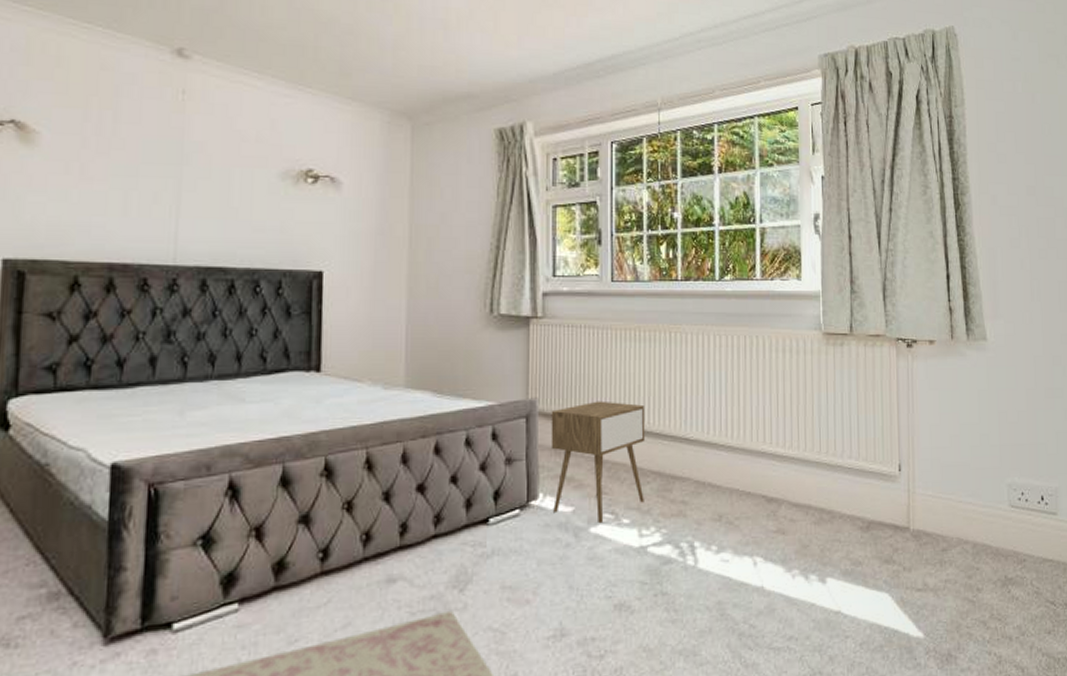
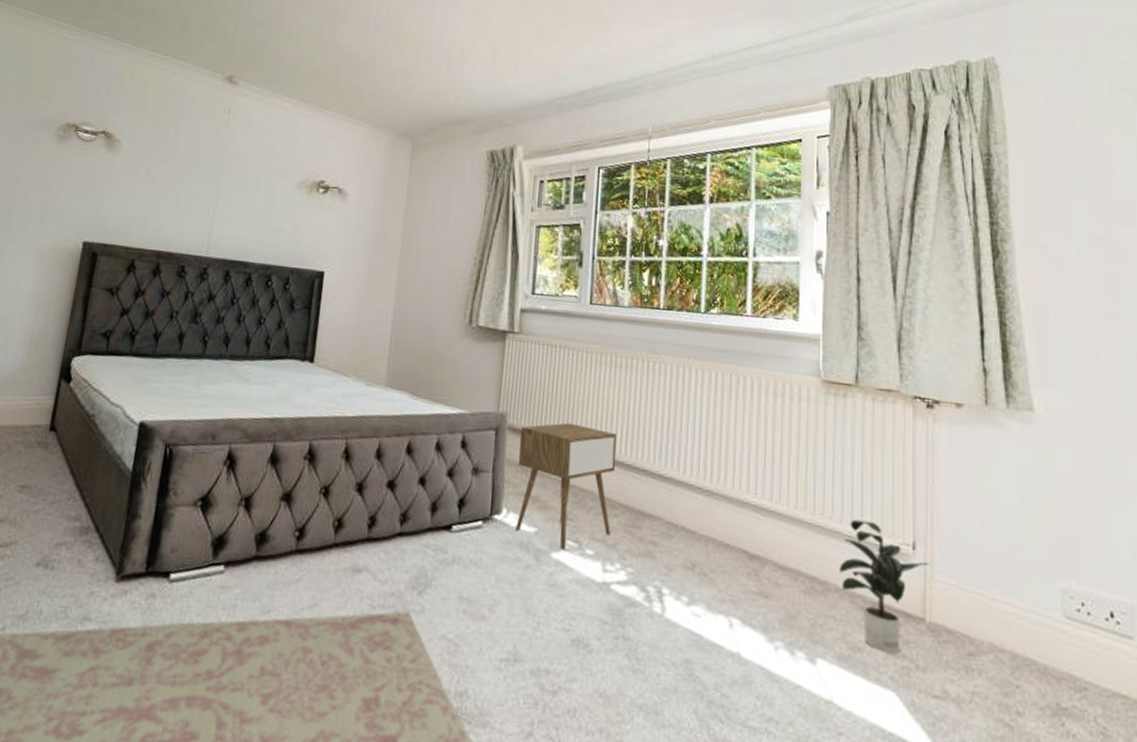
potted plant: none [842,452,912,562] -> present [839,519,930,654]

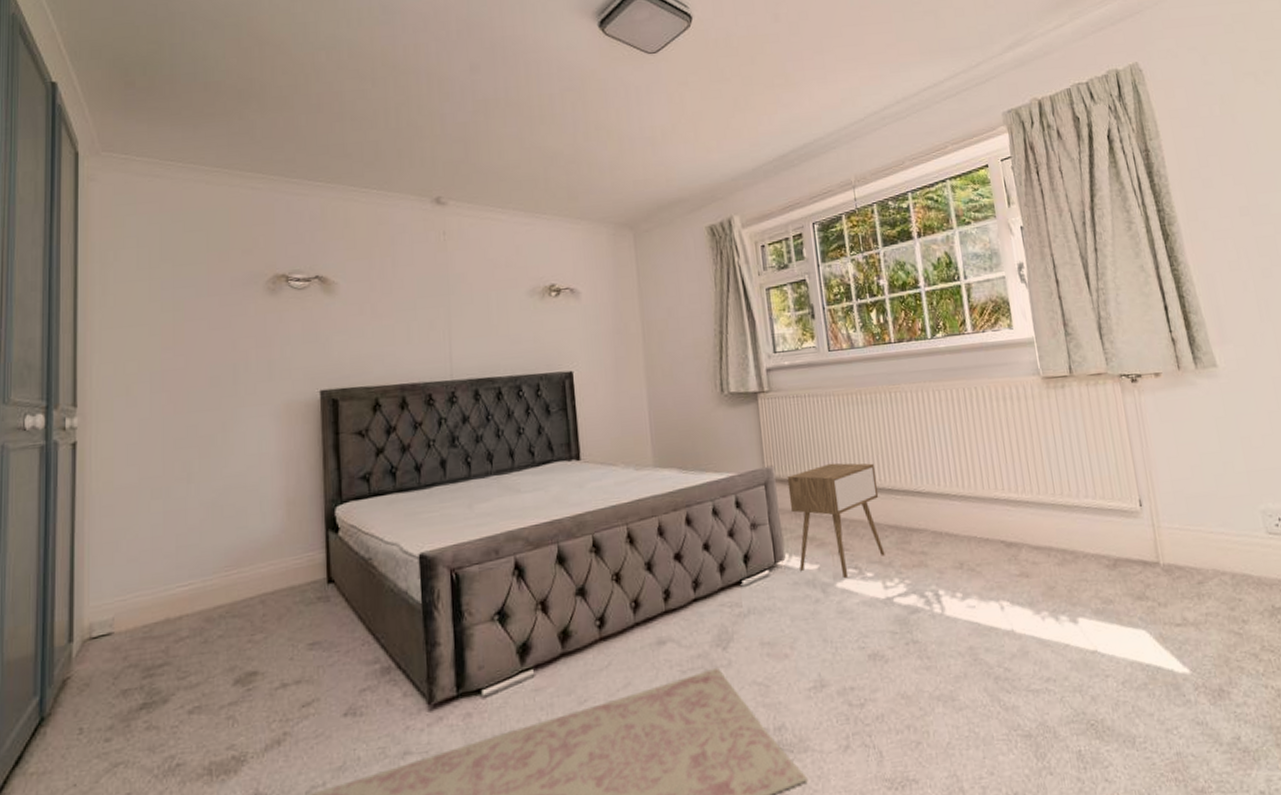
potted plant: present [839,519,930,654] -> none [1083,490,1156,599]

